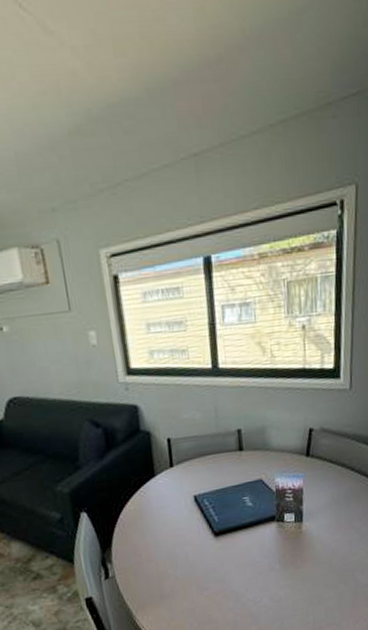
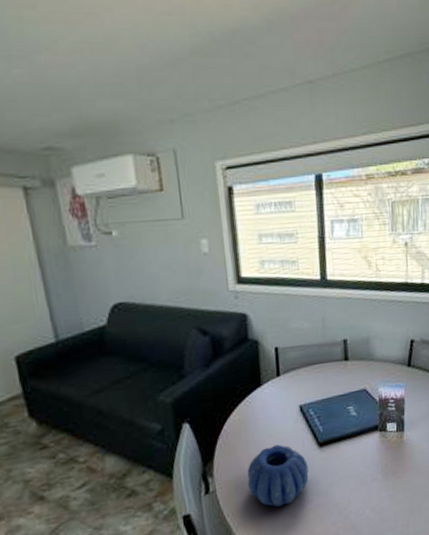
decorative bowl: none [144,533,205,593] -> present [247,444,309,507]

